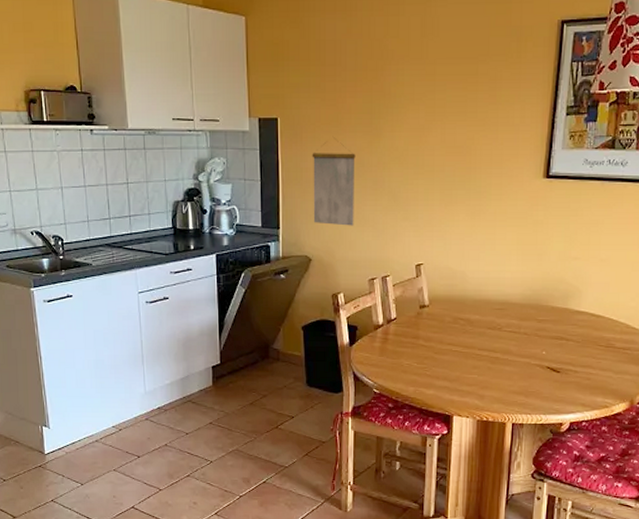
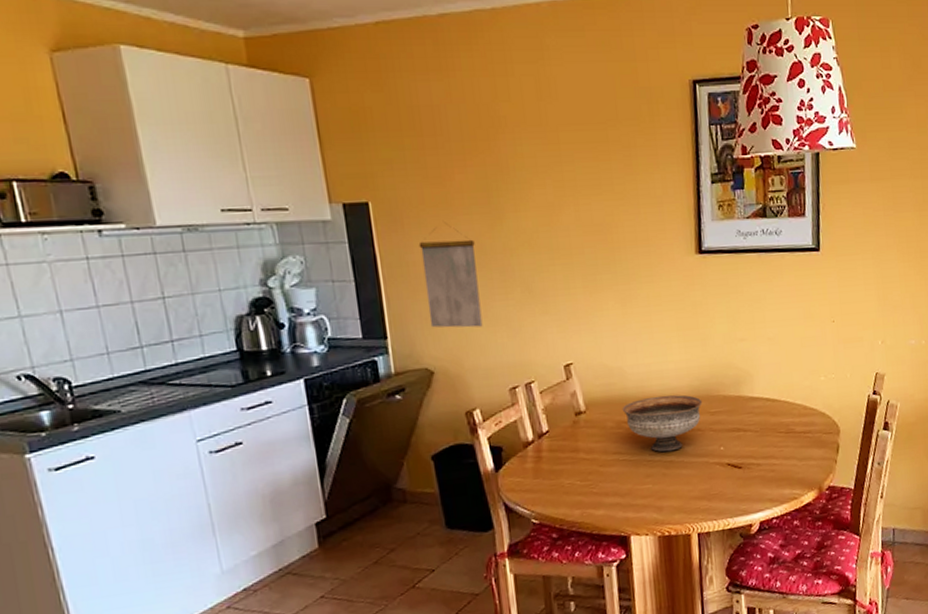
bowl: none [460,300,532,349] -> present [622,395,703,452]

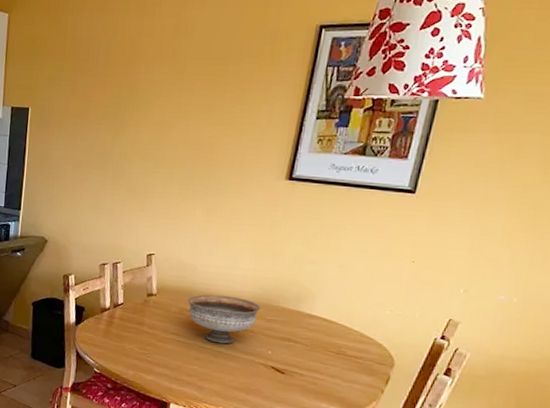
calendar: present [418,222,483,328] -> none [52,128,99,213]

